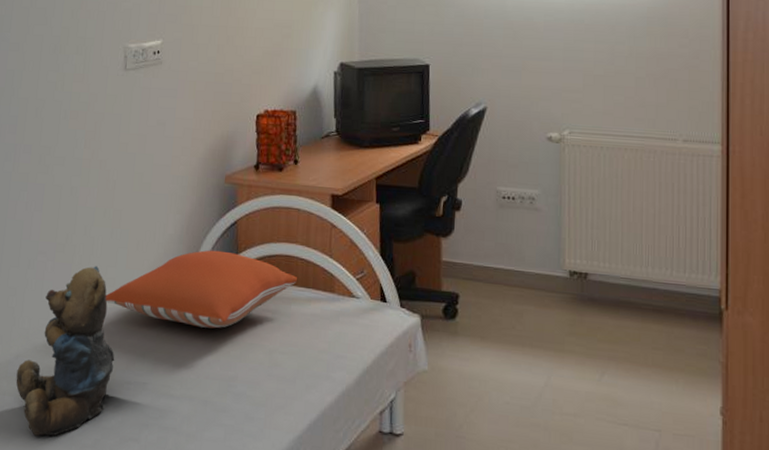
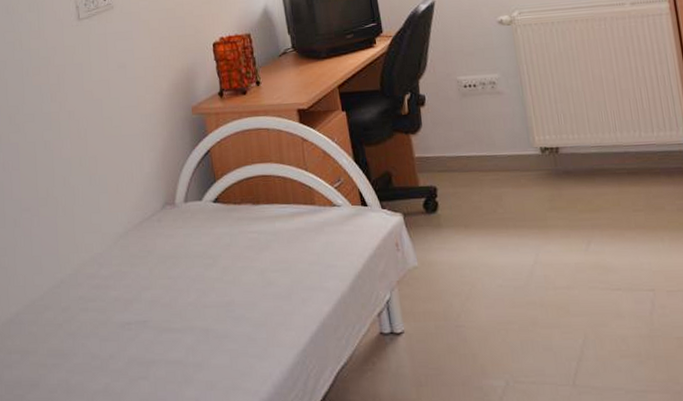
teddy bear: present [15,266,115,437] -> none [19,214,113,390]
pillow: present [106,250,298,329] -> none [94,180,278,259]

